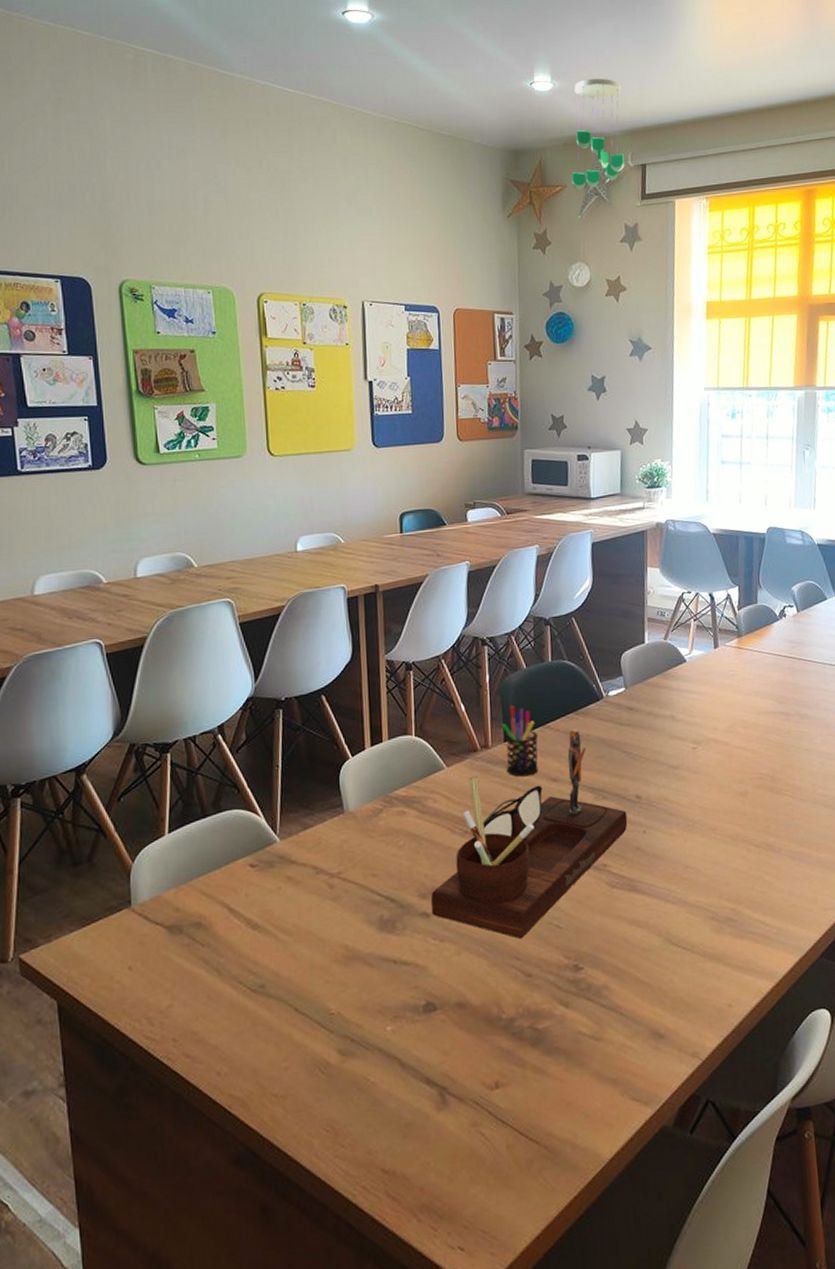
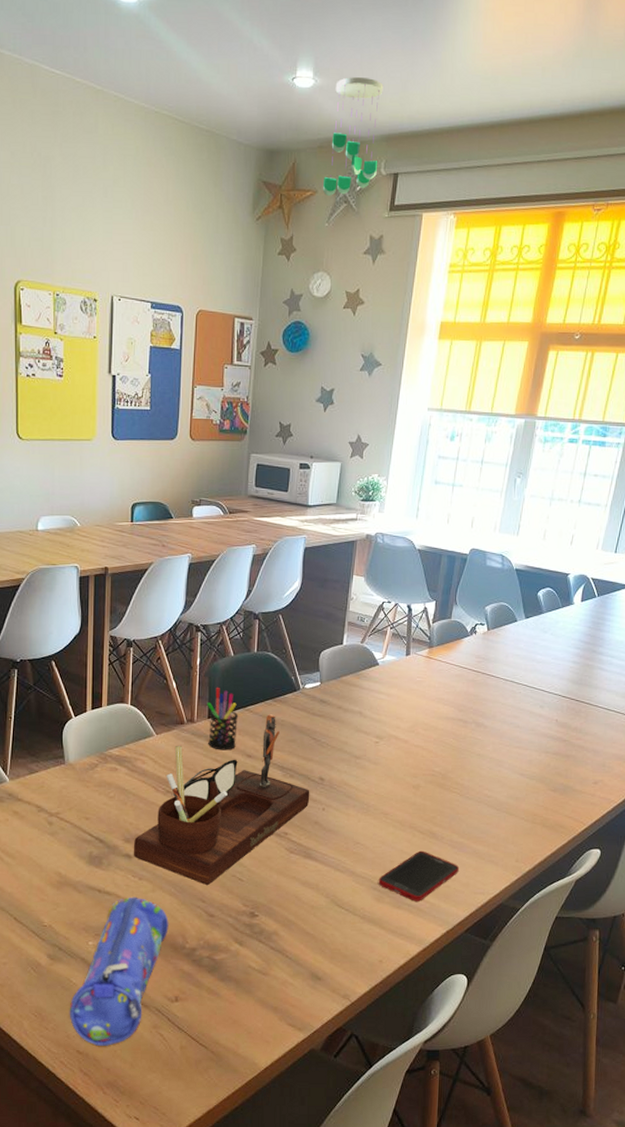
pencil case: none [368,963,480,1160] -> present [69,897,169,1046]
cell phone: none [715,866,804,928] -> present [378,850,460,901]

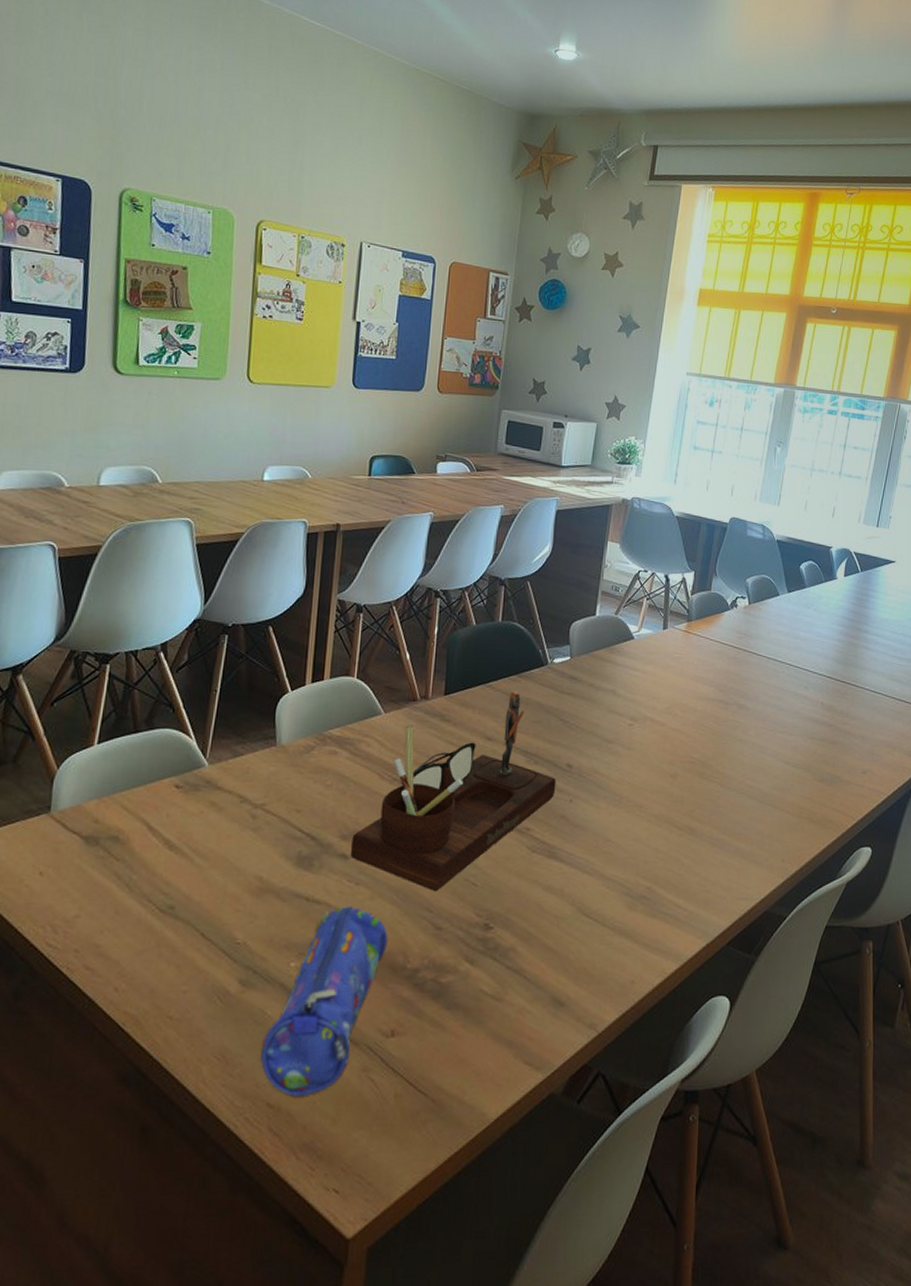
pen holder: present [207,688,239,751] -> none [443,661,479,732]
ceiling mobile: present [322,77,384,196] -> none [582,54,644,162]
cell phone: present [378,850,460,901] -> none [631,849,721,909]

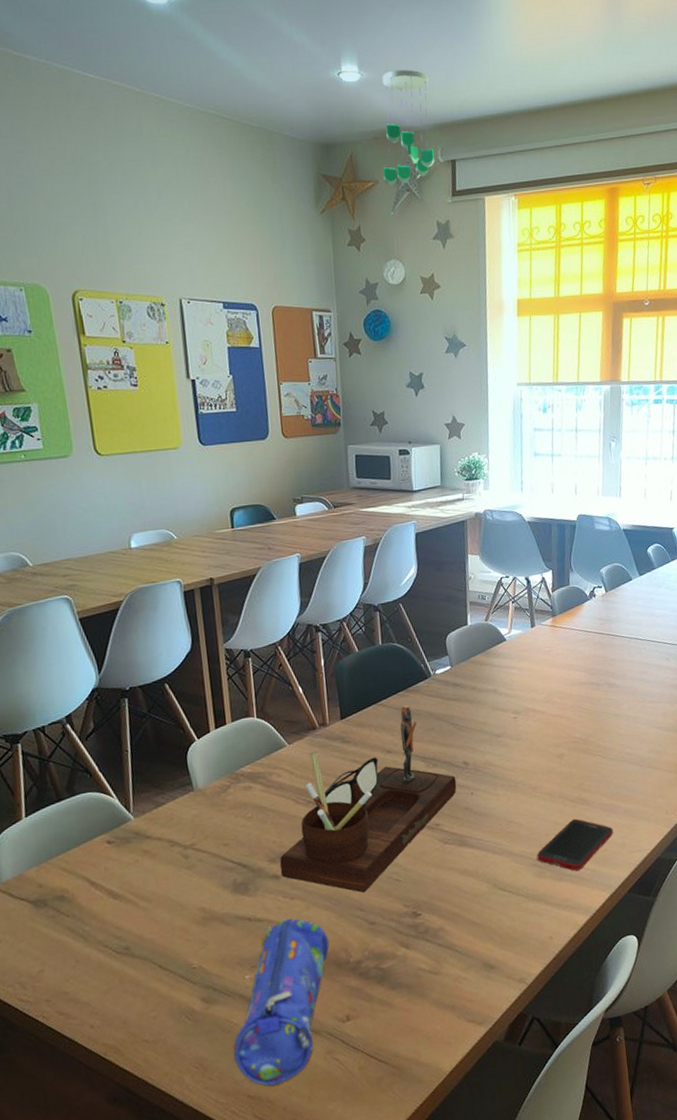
ceiling mobile: none [582,54,644,162] -> present [382,70,435,185]
cell phone: none [631,849,721,909] -> present [537,818,614,871]

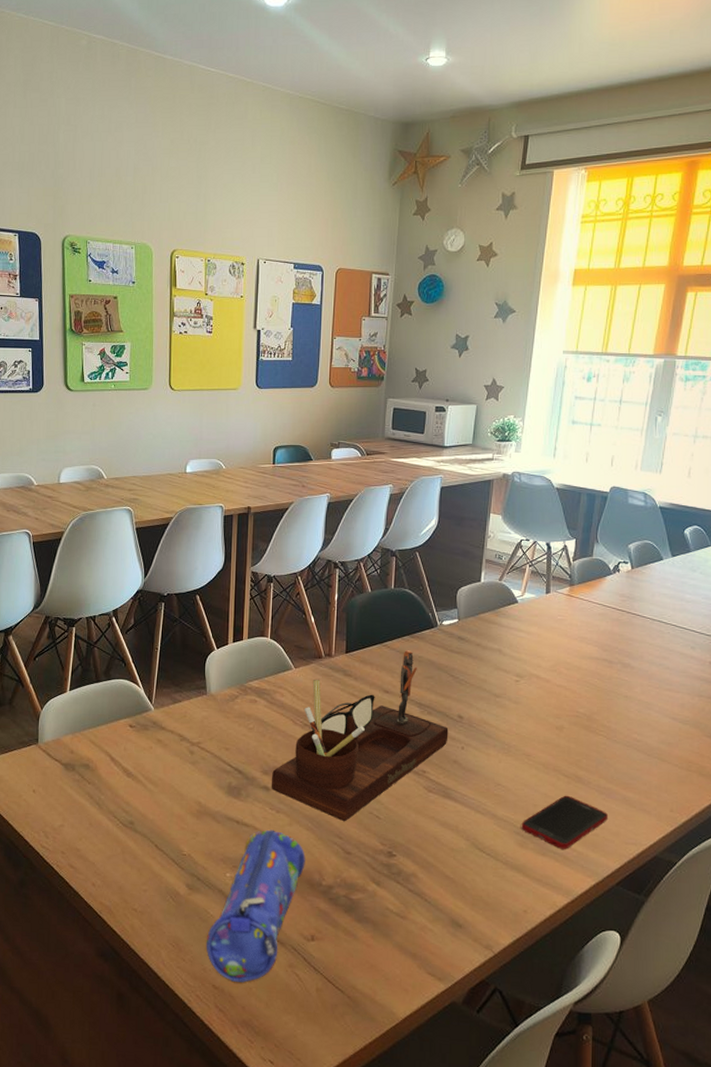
ceiling mobile: present [382,70,435,185] -> none [455,53,513,160]

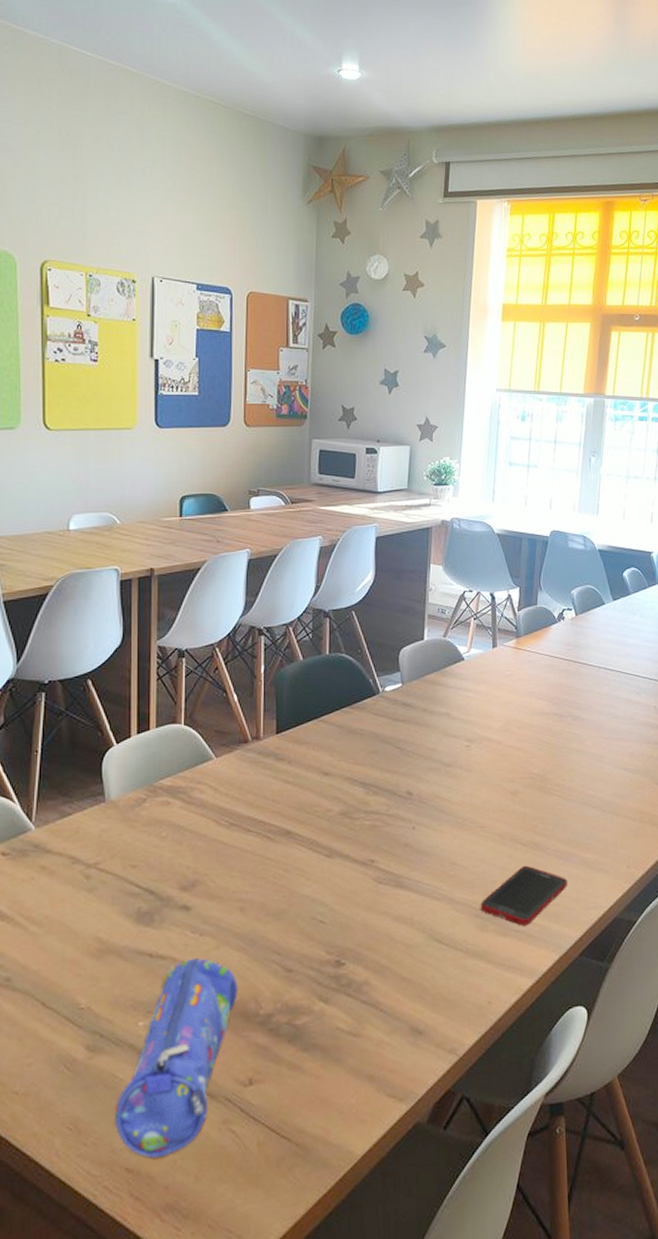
desk organizer: present [271,650,449,821] -> none [191,723,398,933]

